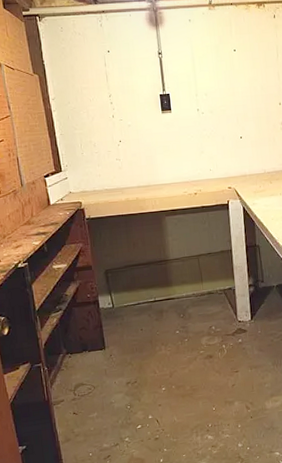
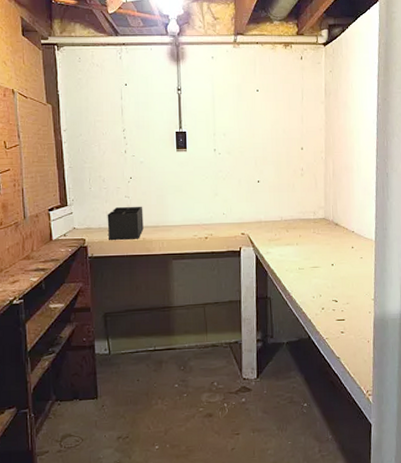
desk organizer: none [100,167,136,201] -> present [107,206,144,240]

